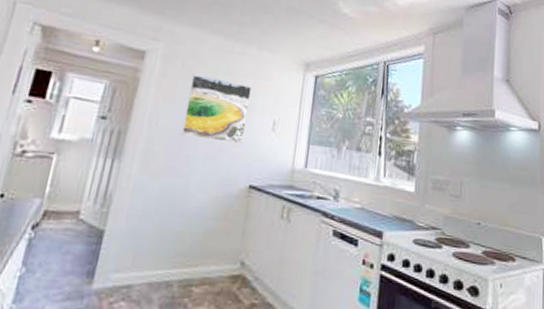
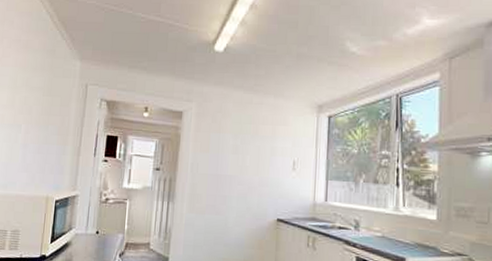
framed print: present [180,73,252,144] -> none [216,126,272,183]

